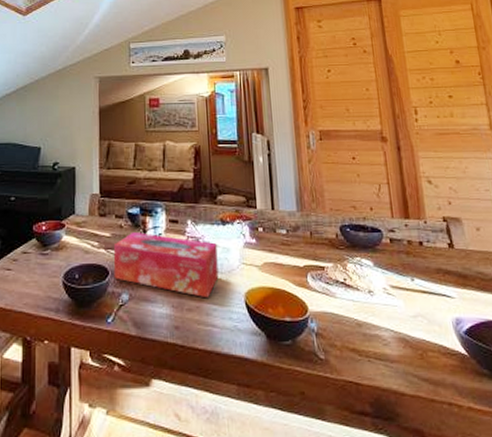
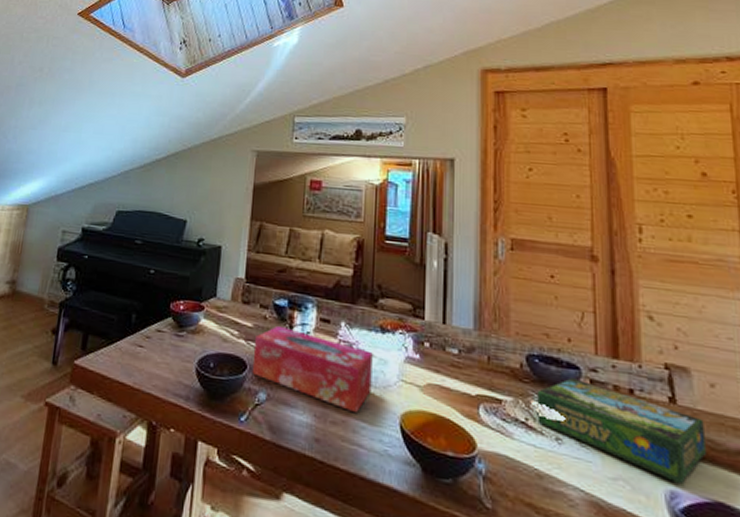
board game: none [351,240,479,312] -> present [537,378,708,485]

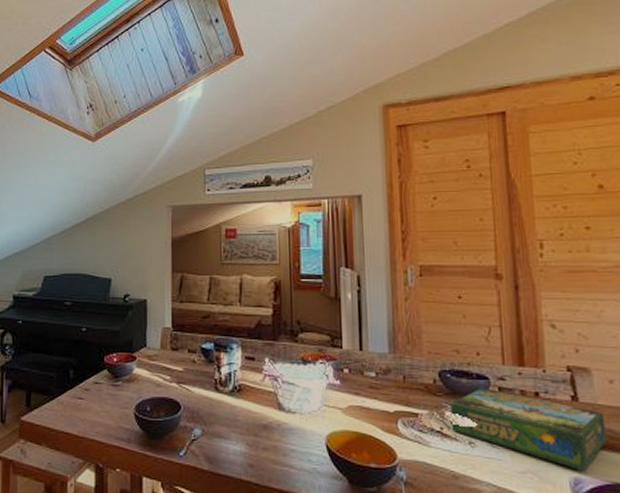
tissue box: present [252,325,373,414] -> none [185,367,298,439]

